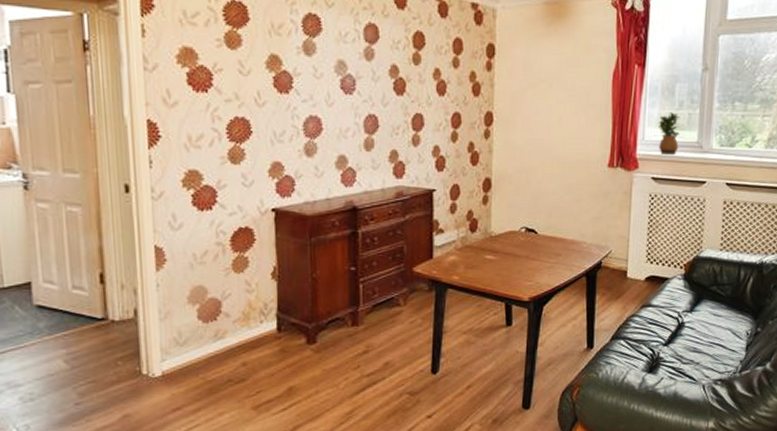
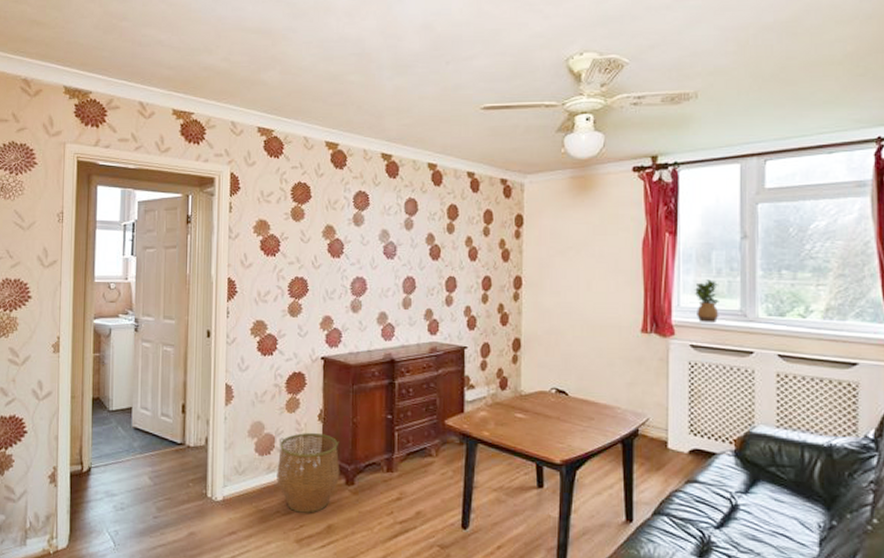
basket: none [226,292,300,379] -> present [277,432,340,513]

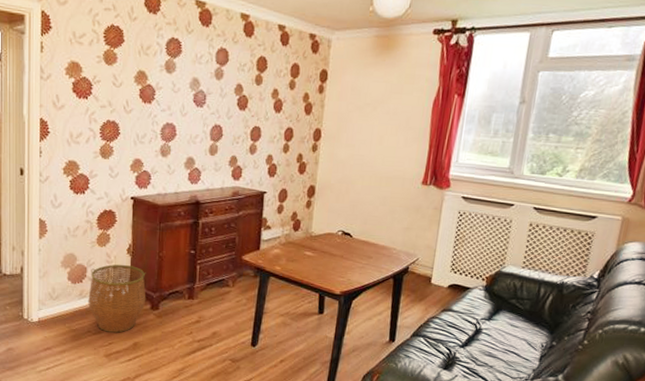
potted plant: present [694,279,719,324] -> none [471,139,495,179]

